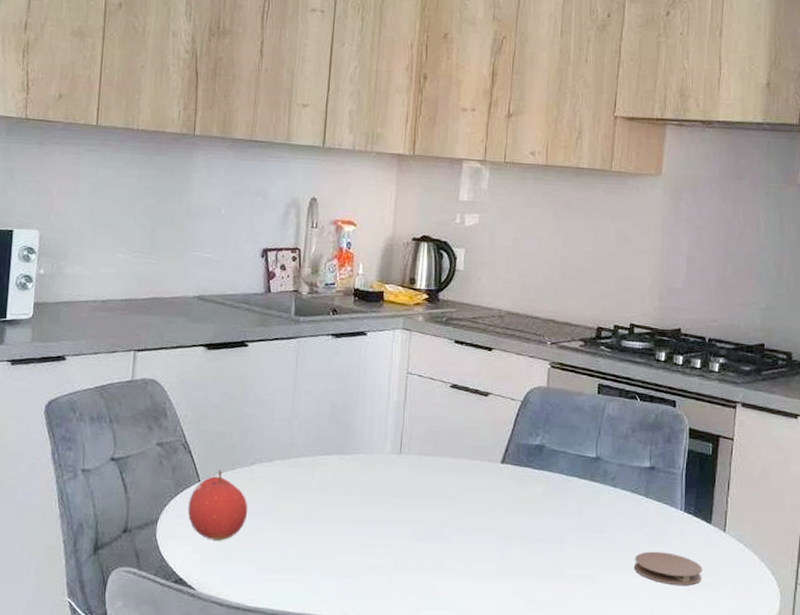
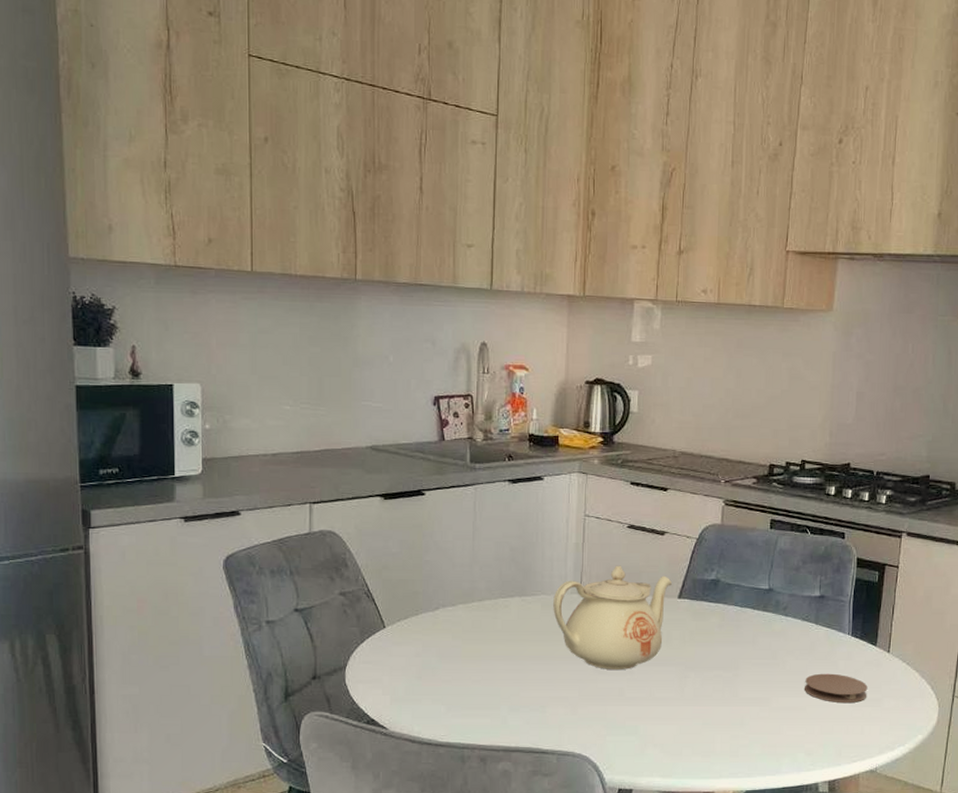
fruit: present [187,470,248,541] -> none [375,616,434,683]
teapot: none [371,426,495,537] -> present [553,565,672,670]

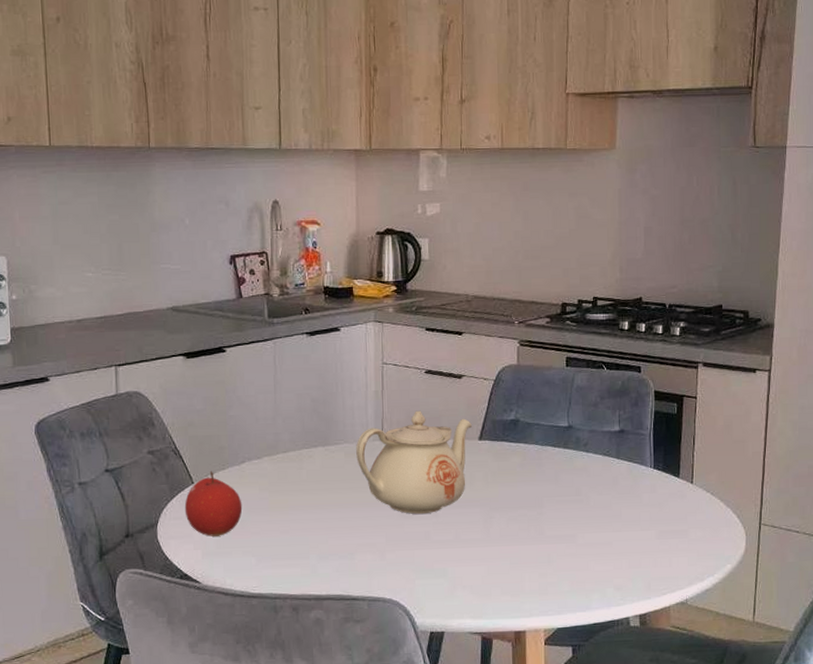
fruit: none [375,616,434,683] -> present [184,471,243,537]
coaster: present [804,673,868,703] -> none [609,507,673,536]

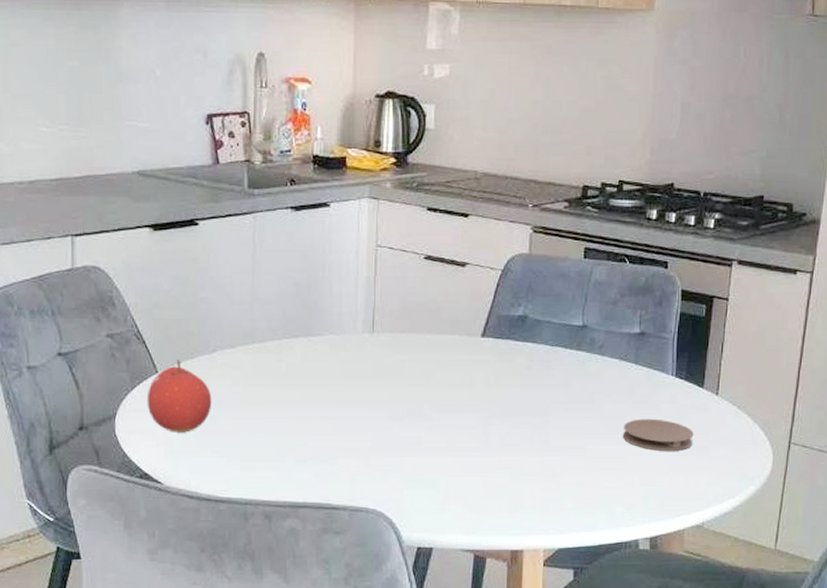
teapot: present [356,410,472,514] -> none [343,301,474,416]
coaster: none [609,507,673,536] -> present [622,419,694,451]

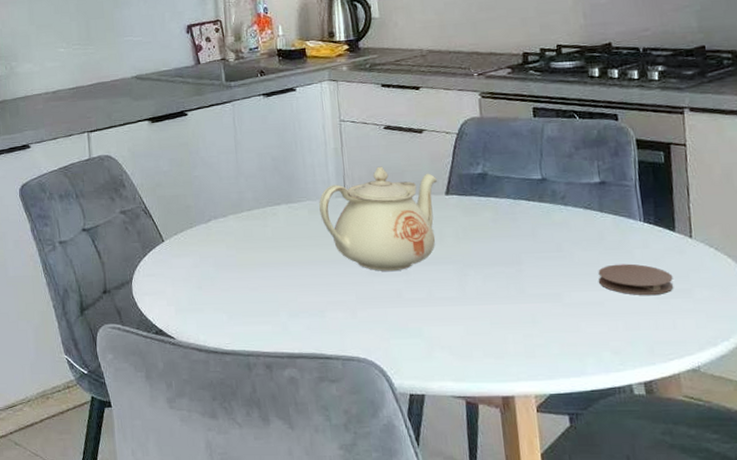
fruit: present [146,359,212,433] -> none [156,229,212,293]
teapot: none [343,301,474,416] -> present [319,166,437,271]

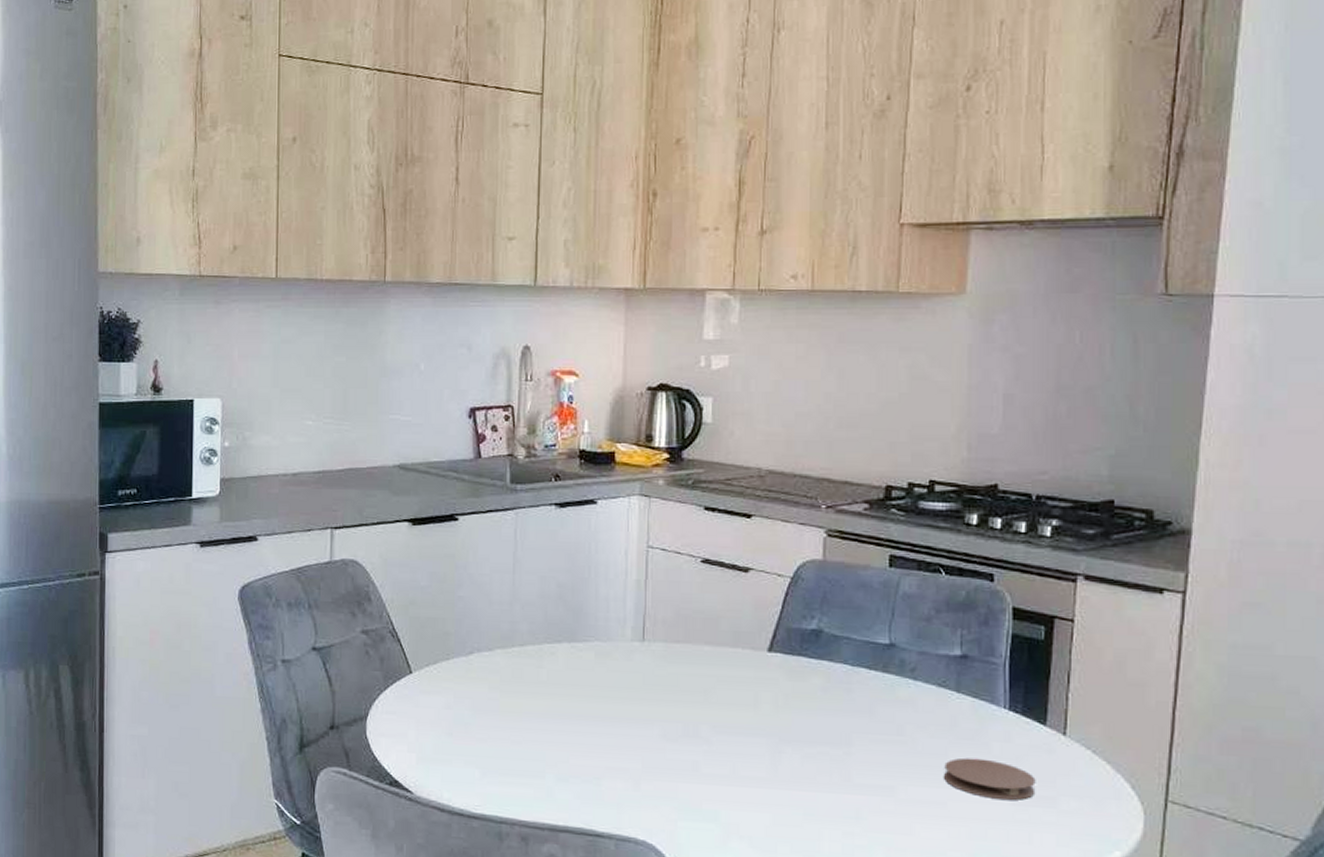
teapot: present [319,166,437,271] -> none [609,608,759,738]

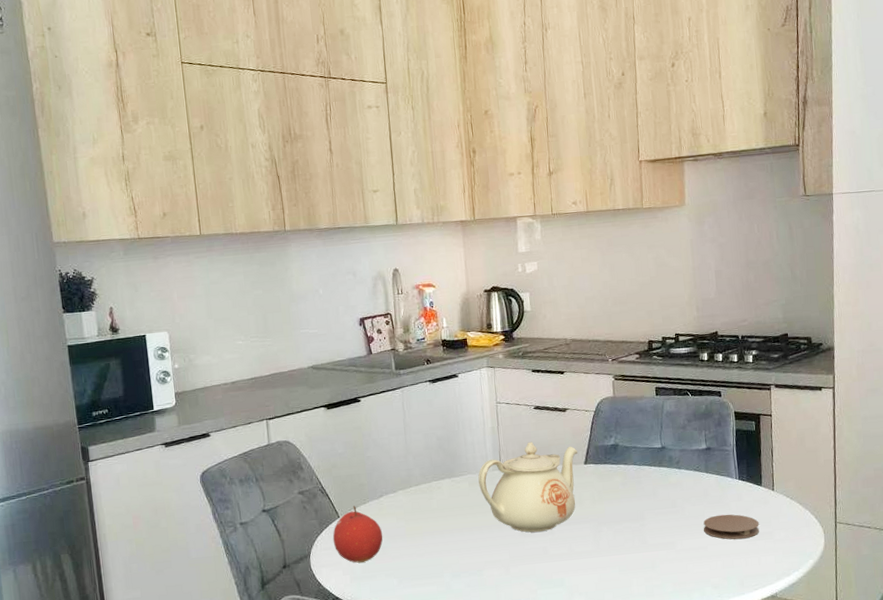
fruit: none [399,660,468,739] -> present [332,505,383,563]
teapot: none [609,608,759,738] -> present [478,441,577,533]

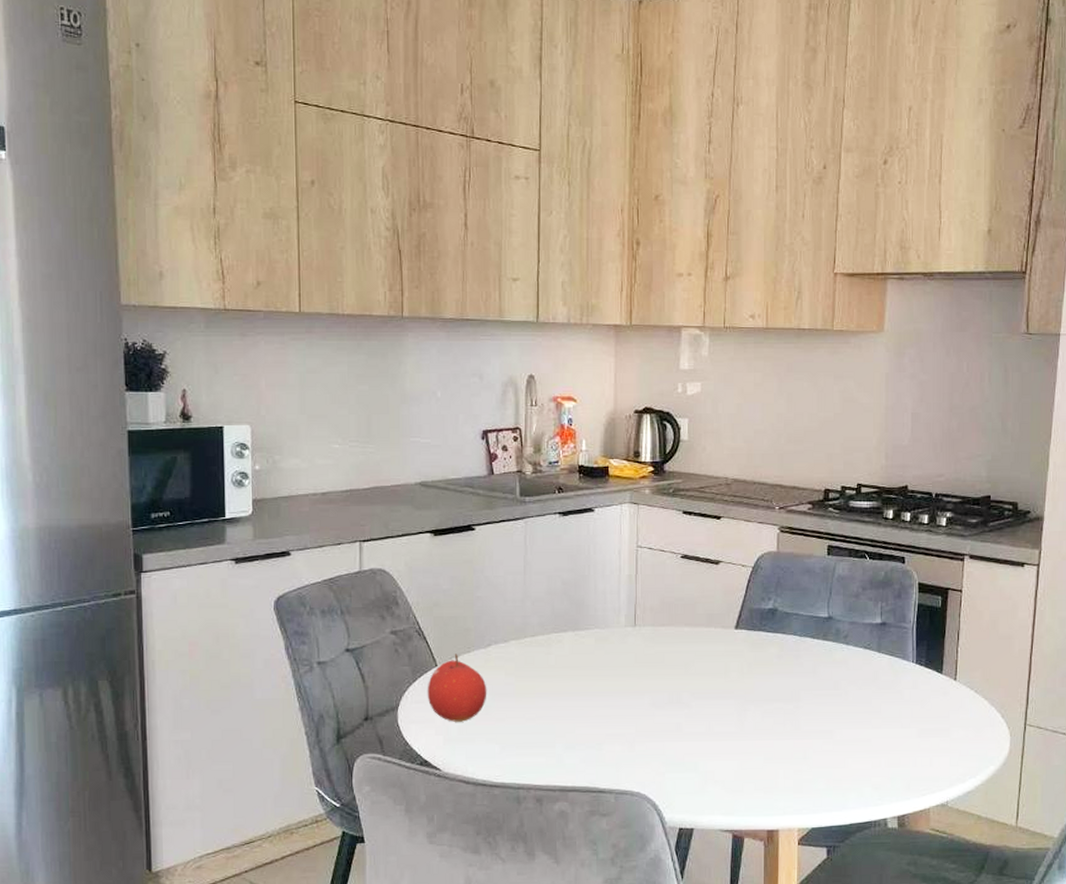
teapot: present [478,441,577,533] -> none [607,596,728,704]
coaster: present [703,514,760,540] -> none [868,703,935,734]

